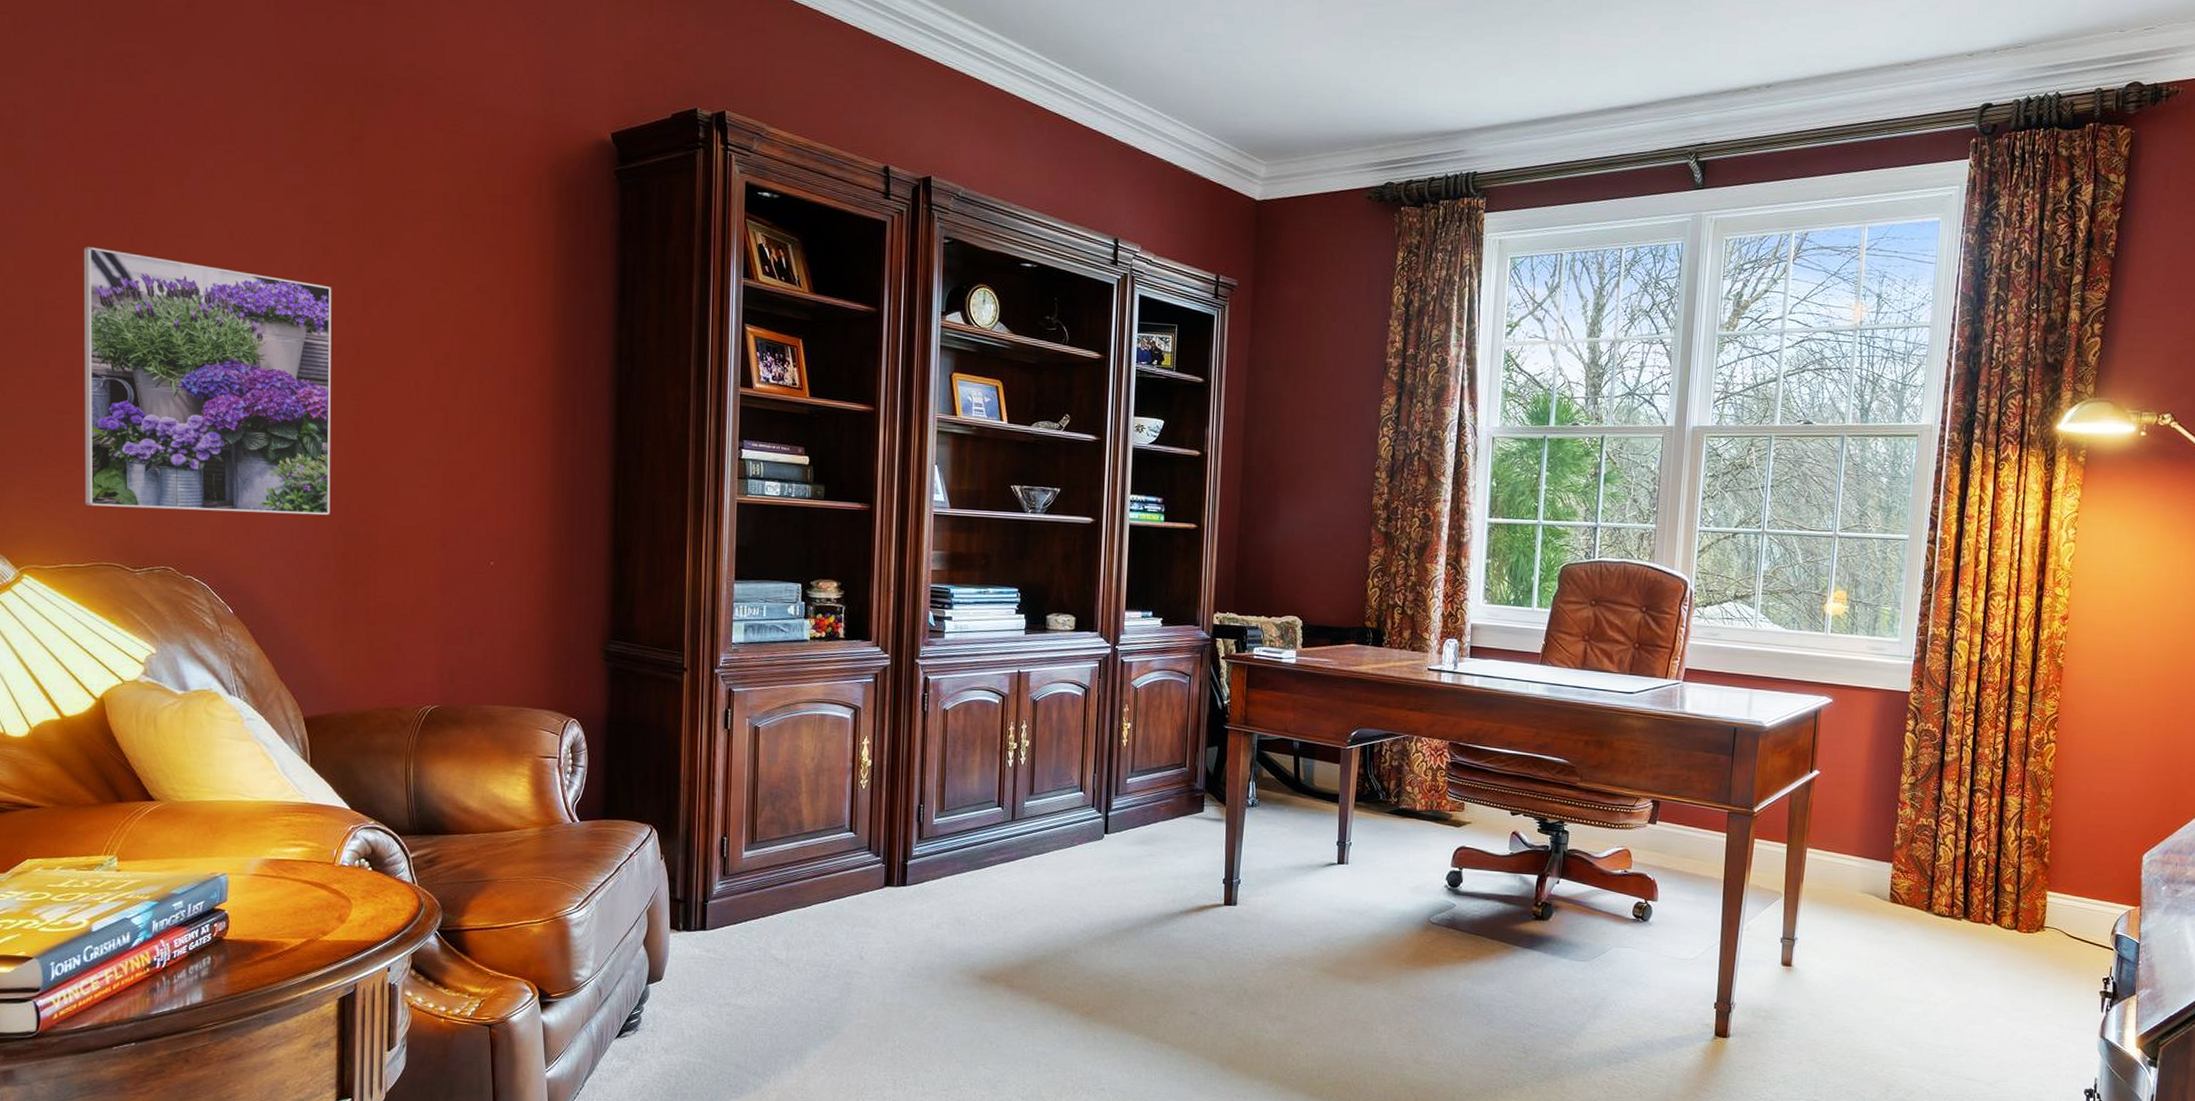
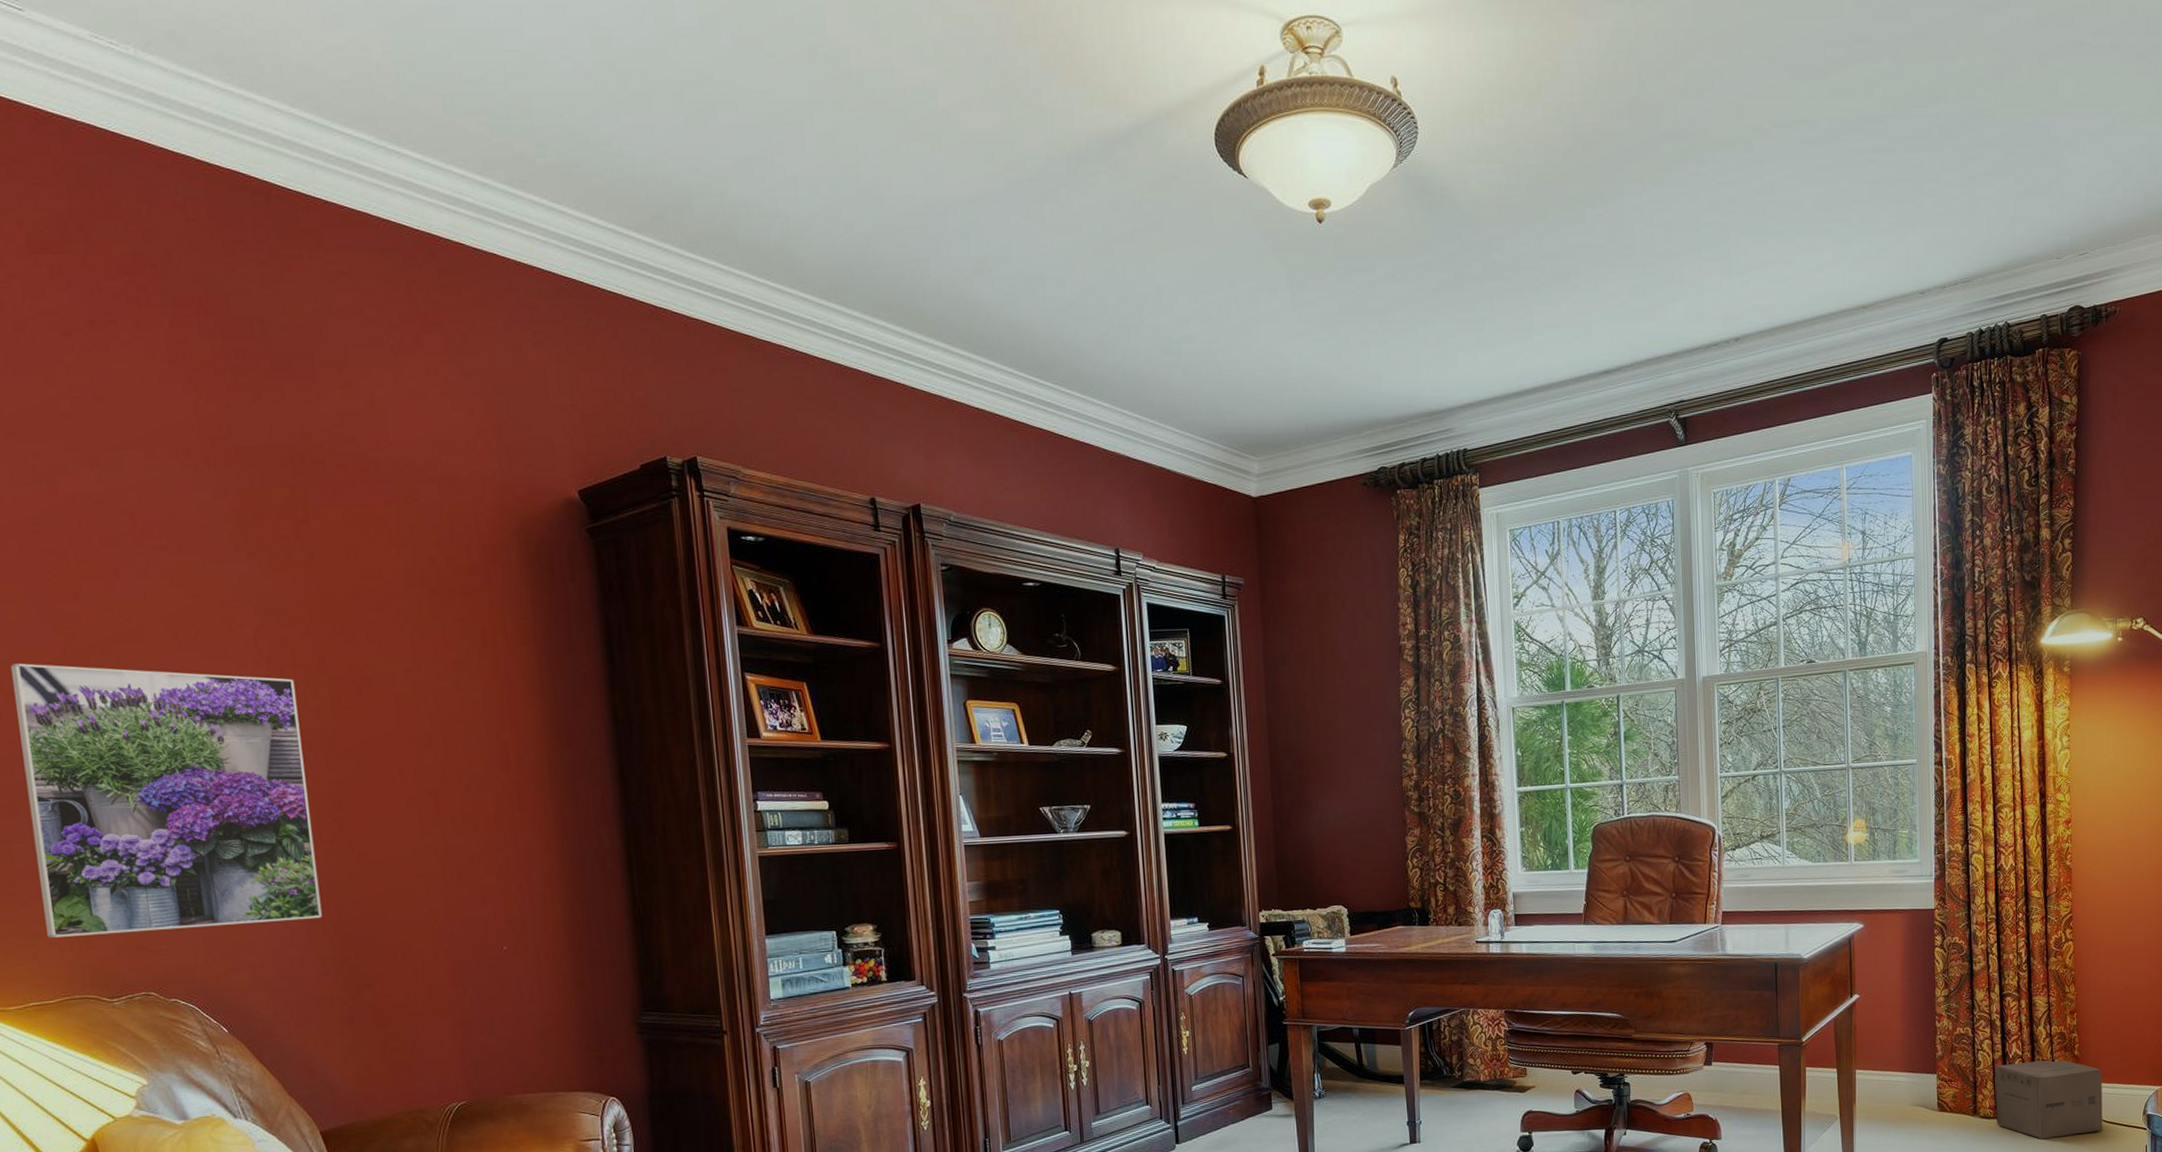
cardboard box: none [1951,862,2072,946] -> present [1995,1058,2103,1140]

